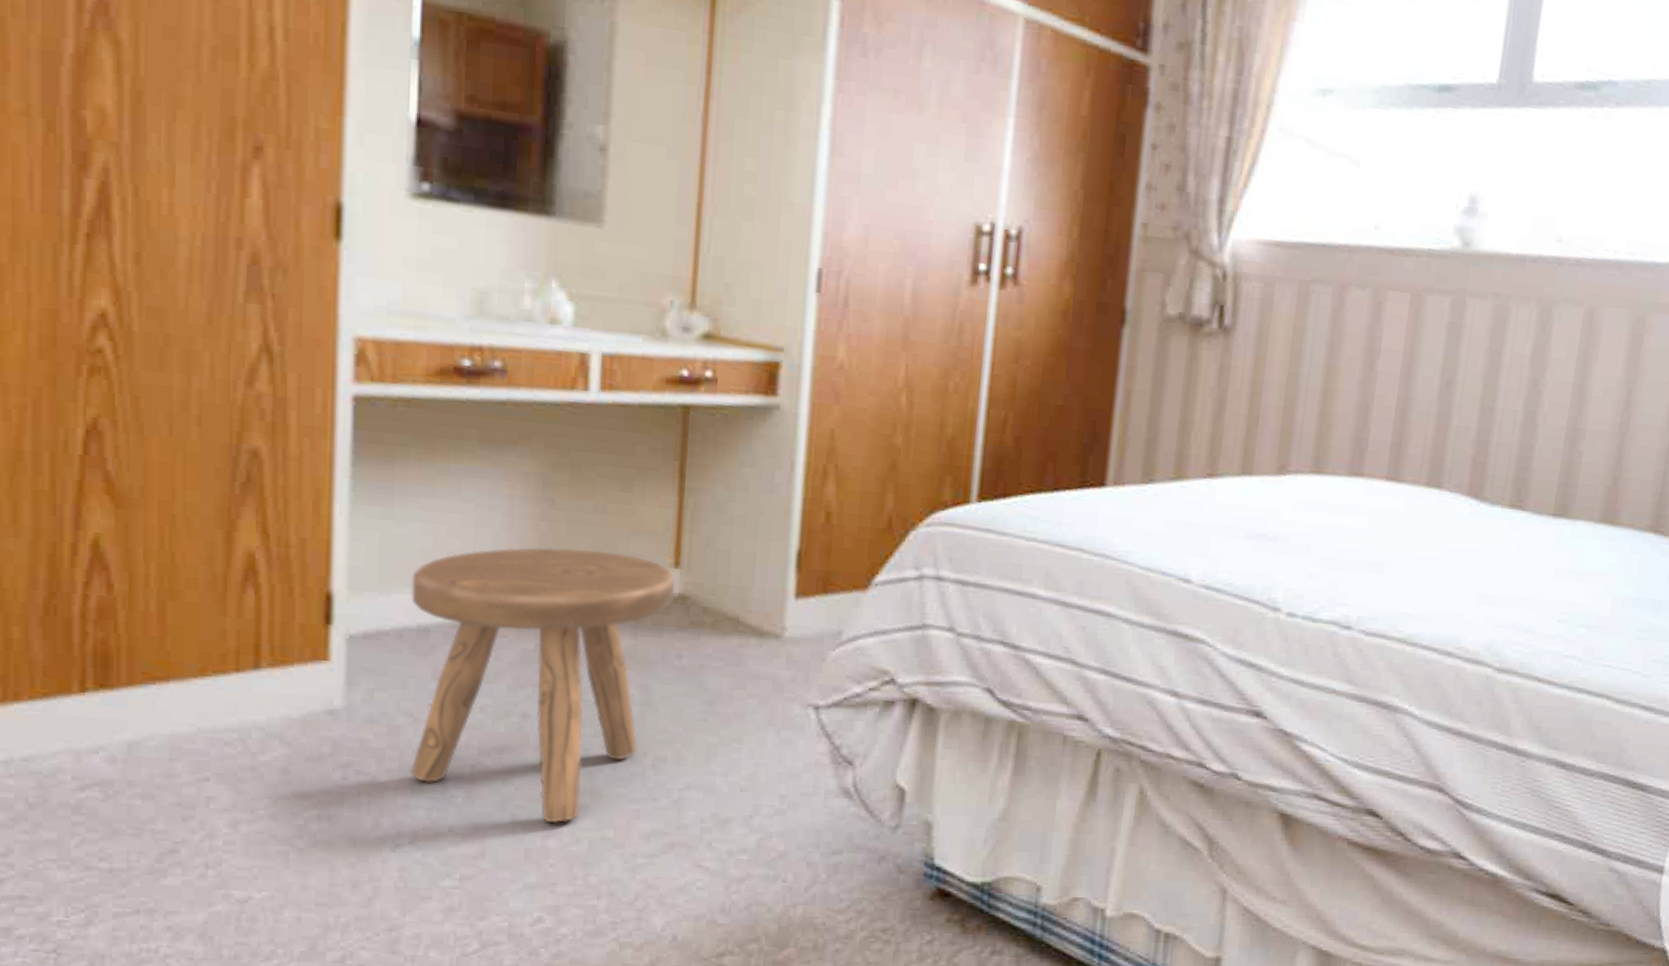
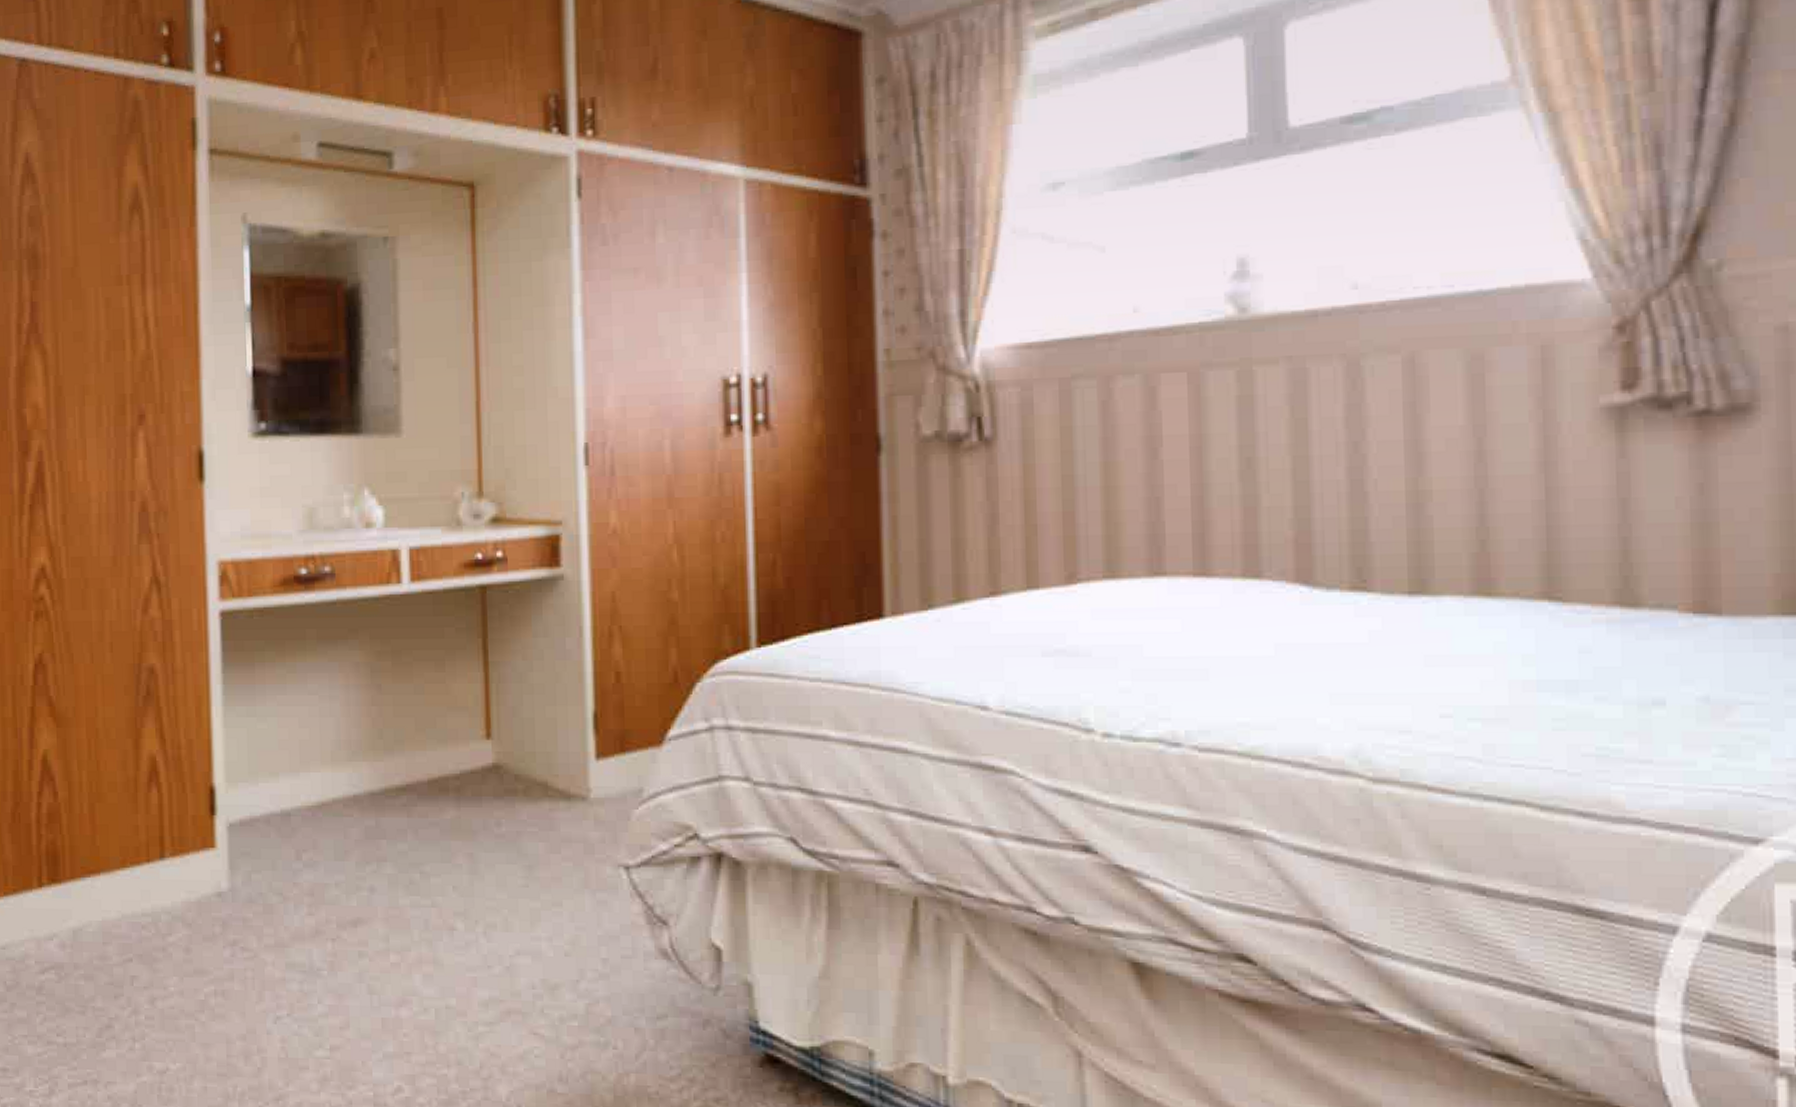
stool: present [410,547,675,824] -> none [274,729,489,993]

